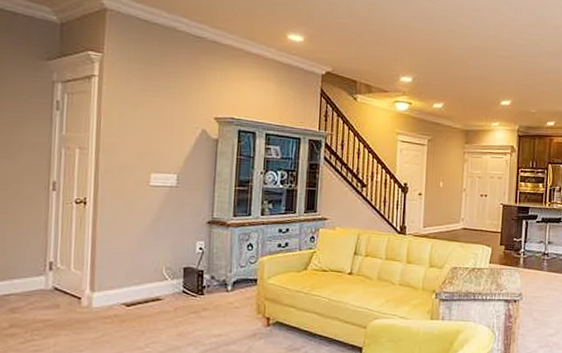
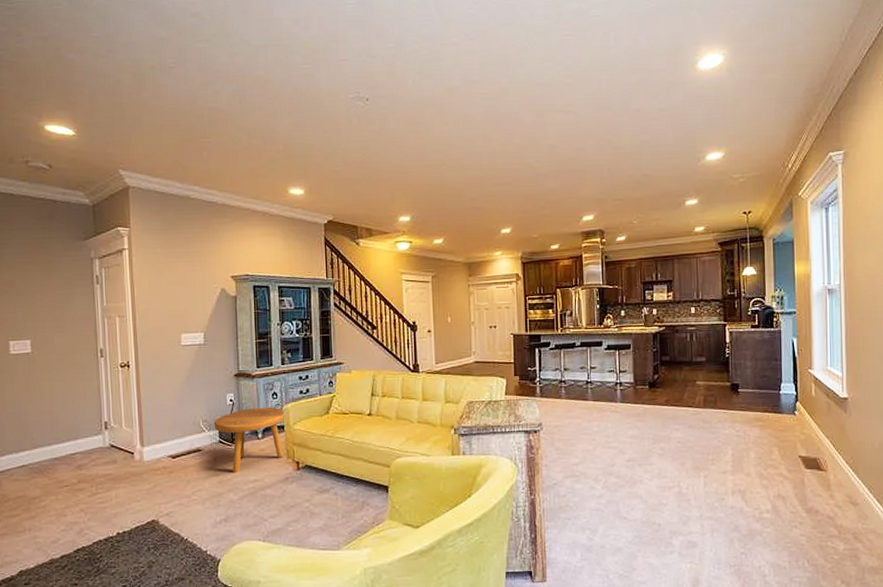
footstool: none [178,258,261,326] -> present [214,407,286,473]

